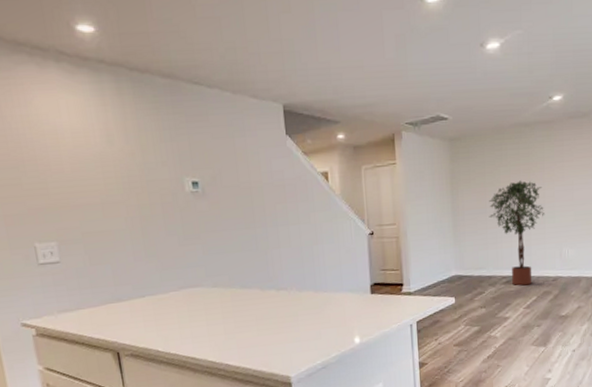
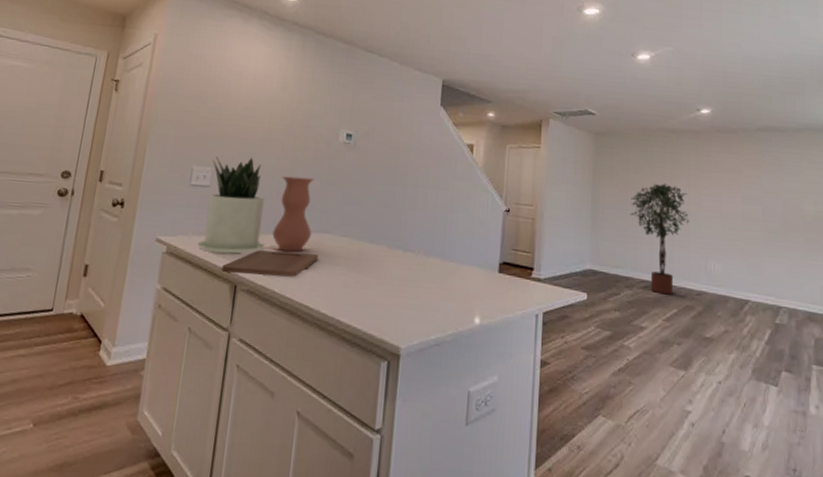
planter: none [53,224,137,327] -> present [197,157,265,254]
cutting board: none [98,309,194,343] -> present [221,250,318,277]
vase: none [135,235,181,312] -> present [272,176,315,252]

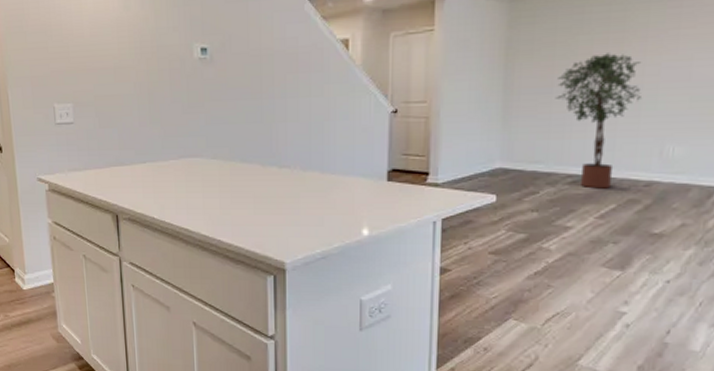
planter: present [197,157,265,254] -> none [70,87,138,186]
cutting board: present [221,250,318,277] -> none [101,179,191,205]
vase: present [272,176,315,252] -> none [141,102,180,179]

